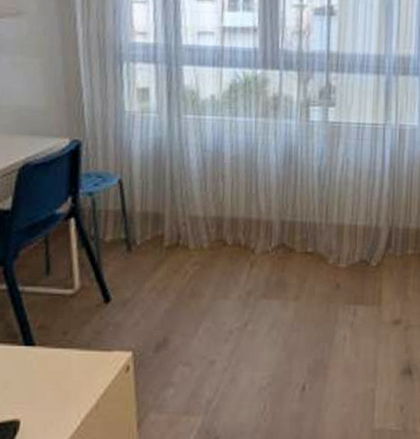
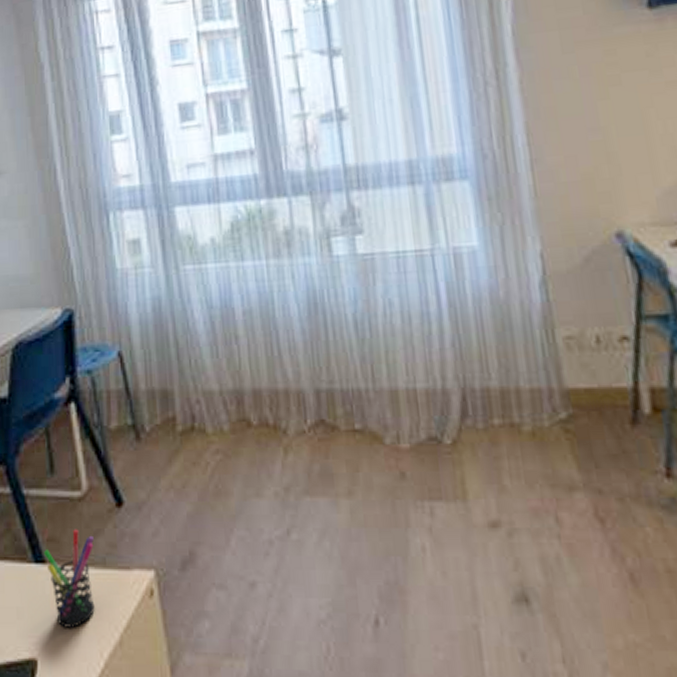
pen holder: none [33,319,81,396] -> present [43,529,95,628]

